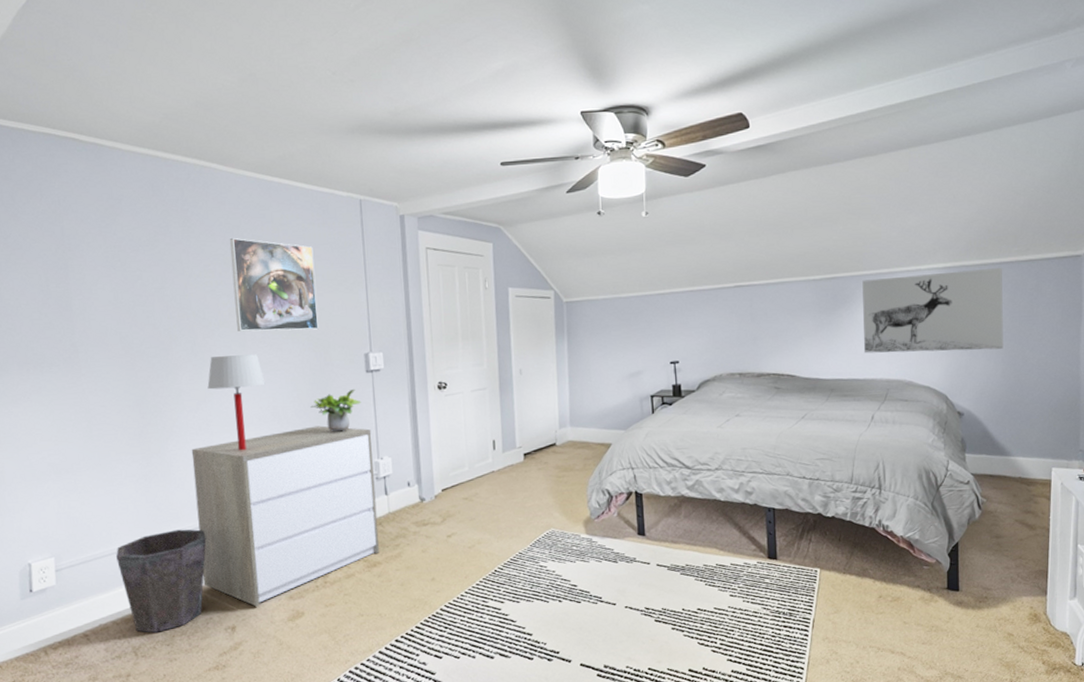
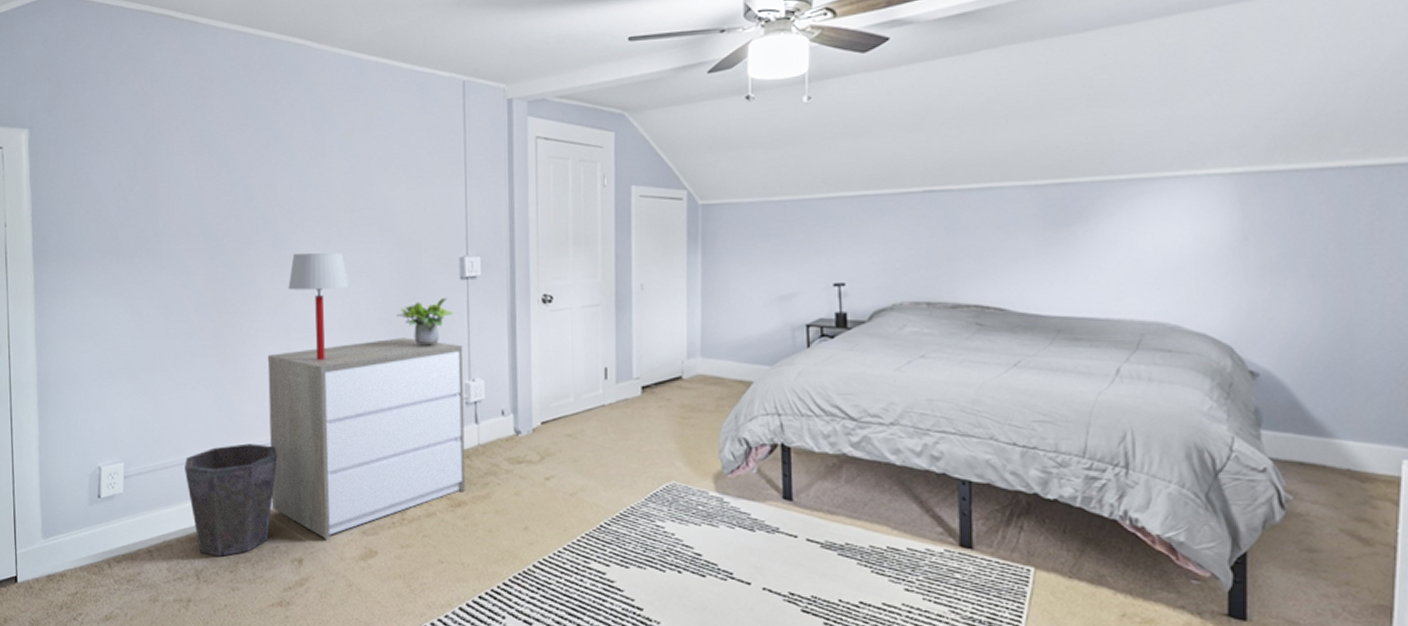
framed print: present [229,238,319,332] -> none [319,123,410,228]
wall art: present [862,267,1004,354] -> none [1106,174,1325,288]

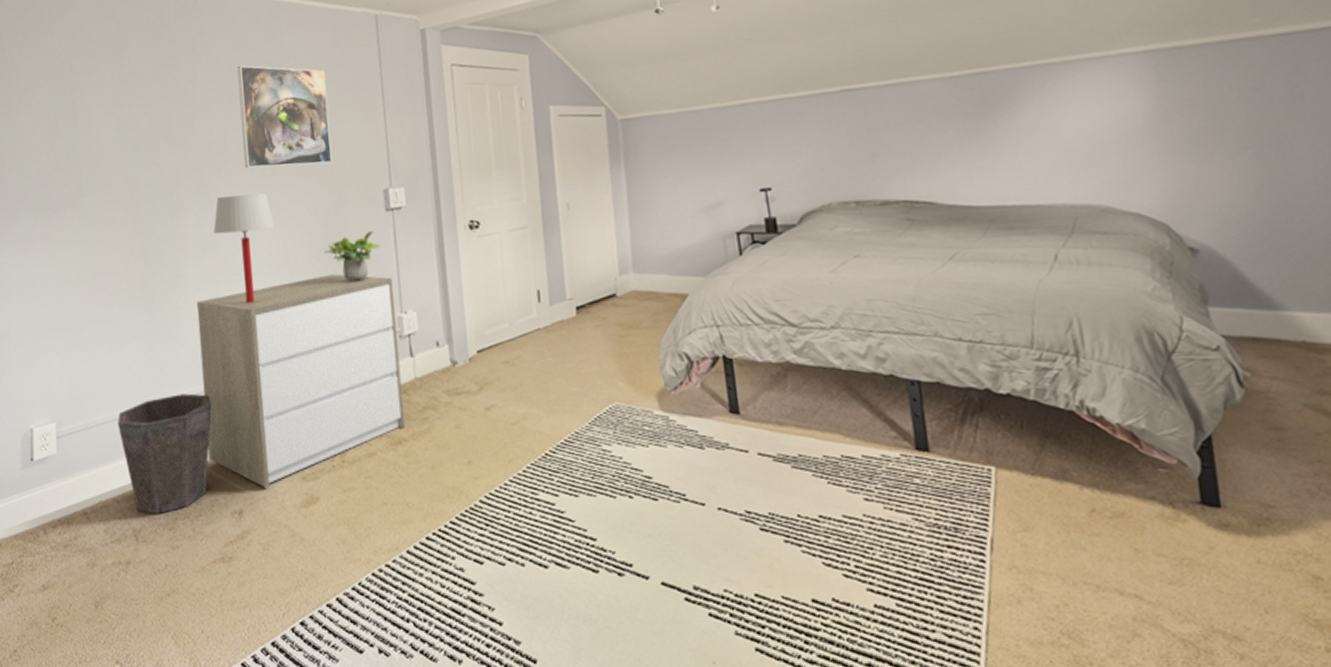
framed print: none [319,123,410,228] -> present [236,65,332,169]

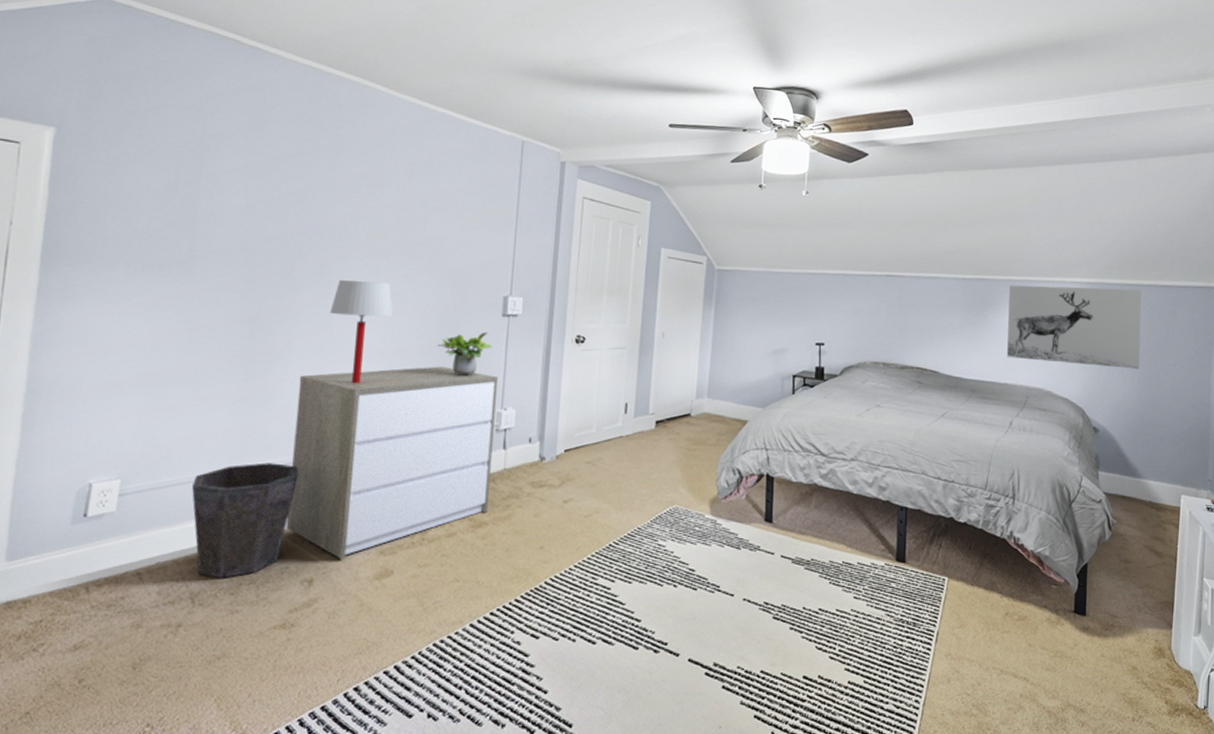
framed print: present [236,65,332,169] -> none [373,161,467,266]
wall art: none [1022,45,1253,171] -> present [1006,285,1141,369]

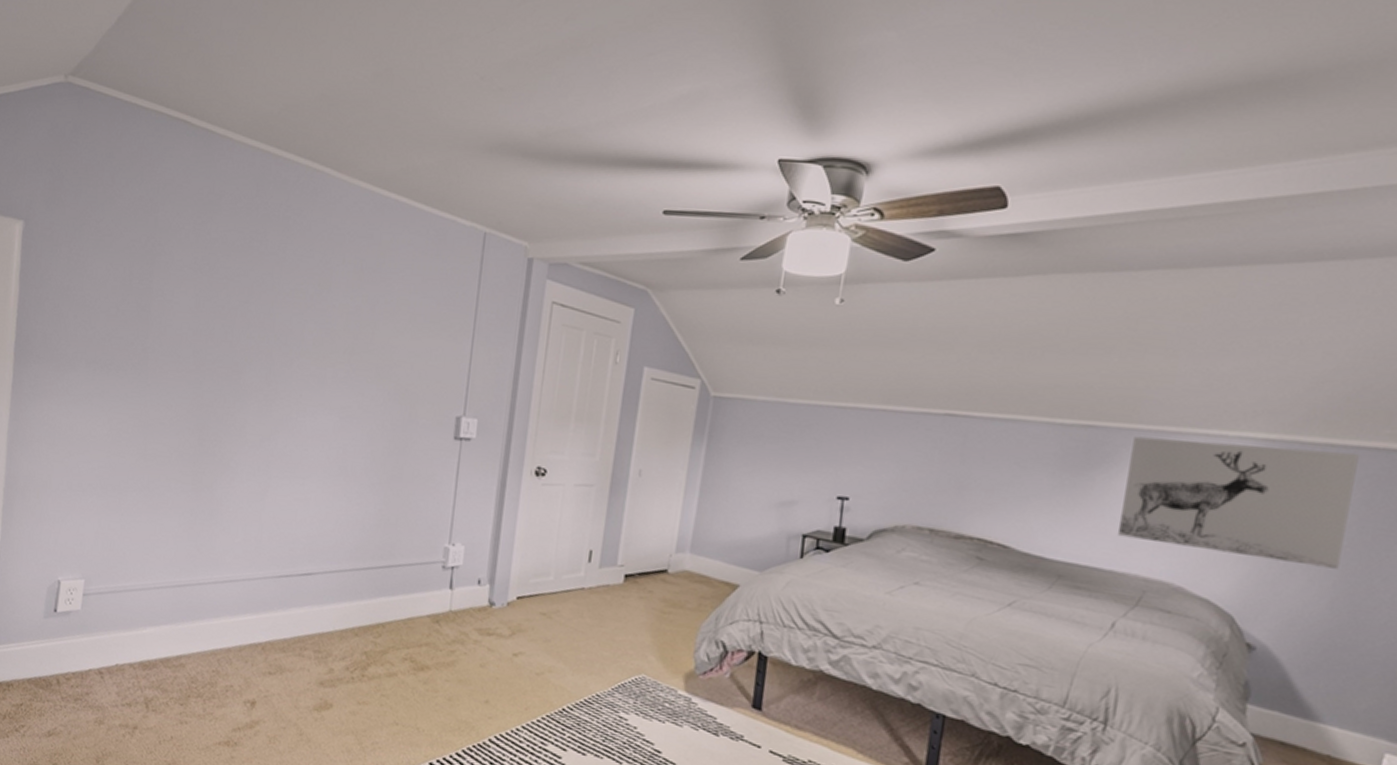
waste bin: present [192,462,299,578] -> none [146,576,243,688]
dresser: present [286,366,499,559] -> none [230,489,448,685]
table lamp: present [330,280,394,384] -> none [275,390,339,504]
potted plant: present [437,331,493,376] -> none [383,455,442,504]

